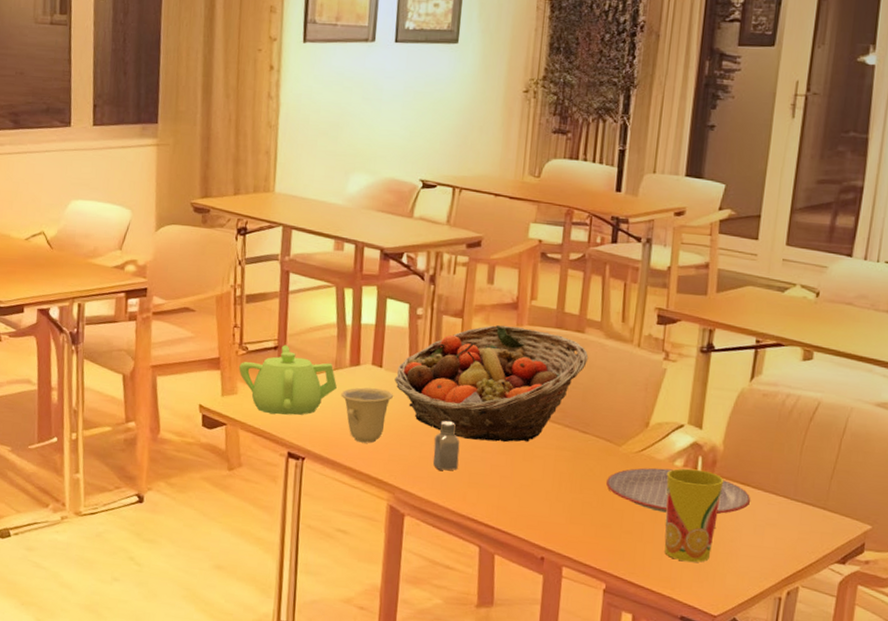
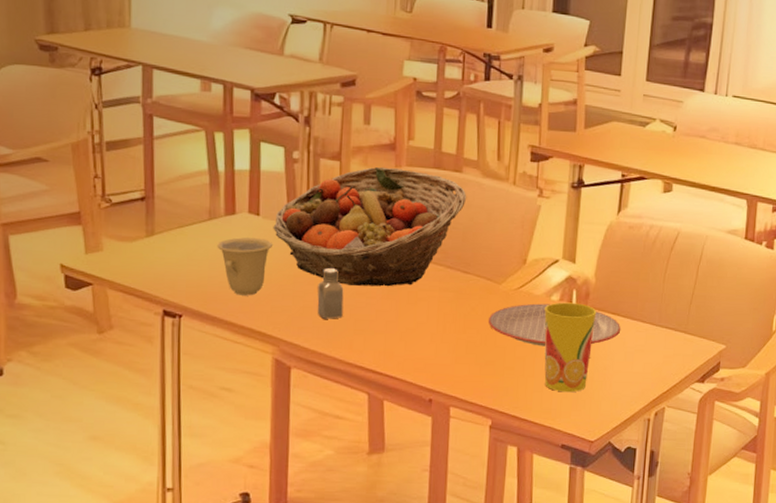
teapot: present [239,345,337,416] -> none [103,195,212,271]

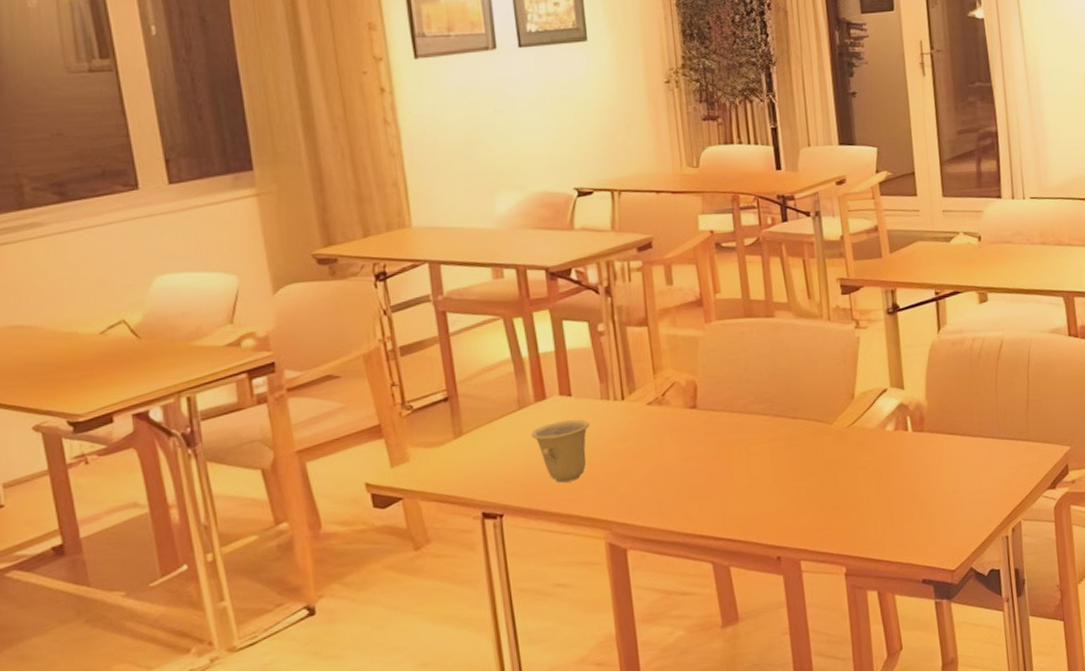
fruit basket: present [273,166,467,287] -> none [587,323,784,453]
saltshaker: present [317,268,344,319] -> none [643,437,674,492]
plate: present [489,303,621,347] -> none [826,434,962,481]
cup: present [544,302,597,393] -> none [881,429,937,525]

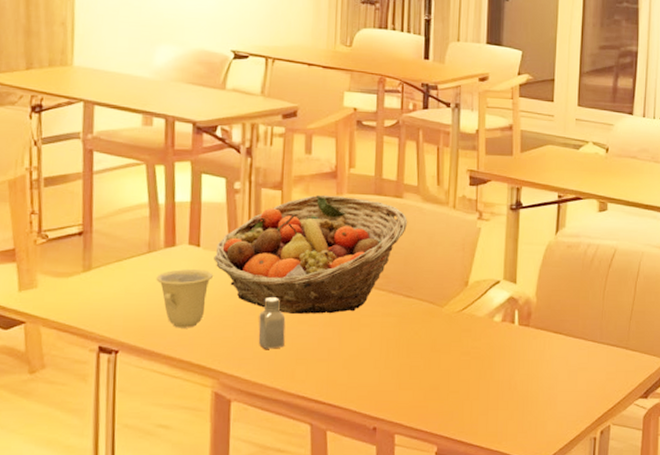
fruit basket: none [587,323,784,453] -> present [213,194,408,314]
saltshaker: none [643,437,674,492] -> present [258,297,286,349]

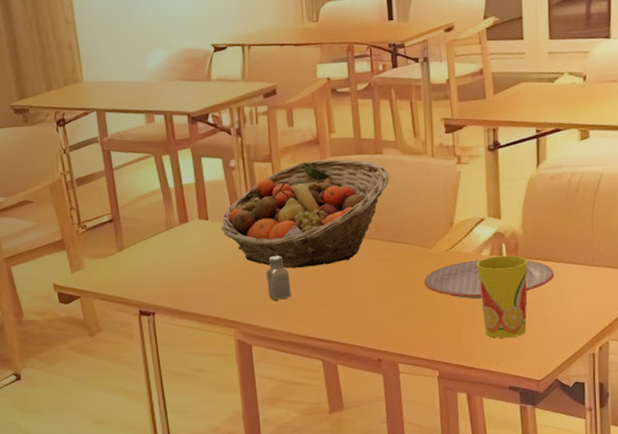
cup: present [156,269,214,328] -> none [176,239,224,290]
plate: none [432,325,564,368] -> present [424,260,555,300]
cup: none [487,323,539,414] -> present [477,255,528,339]

